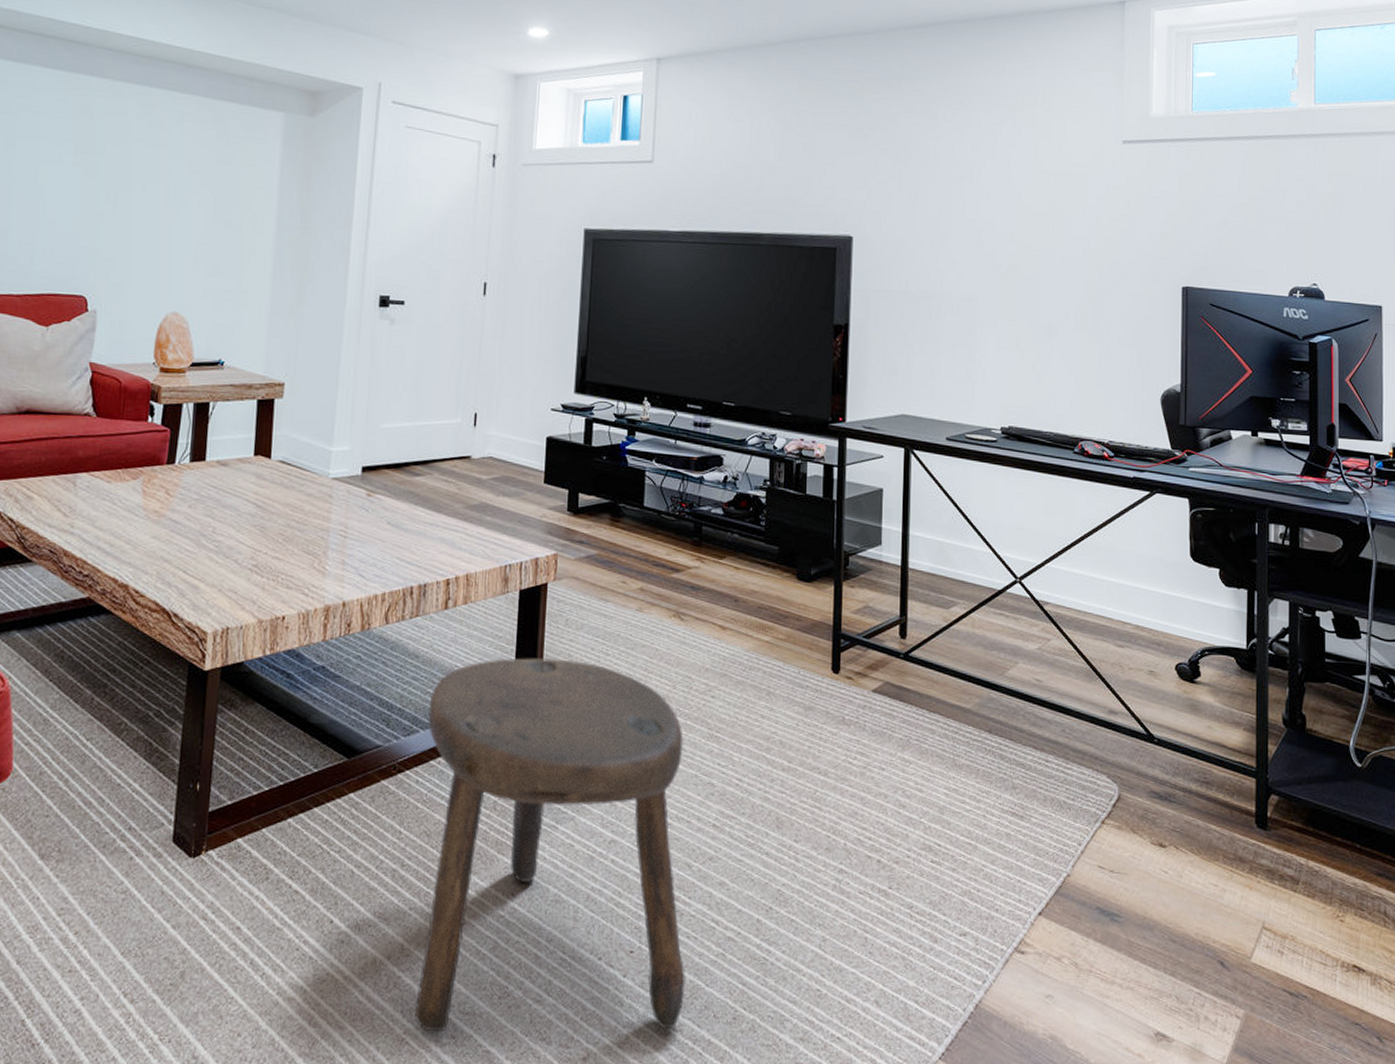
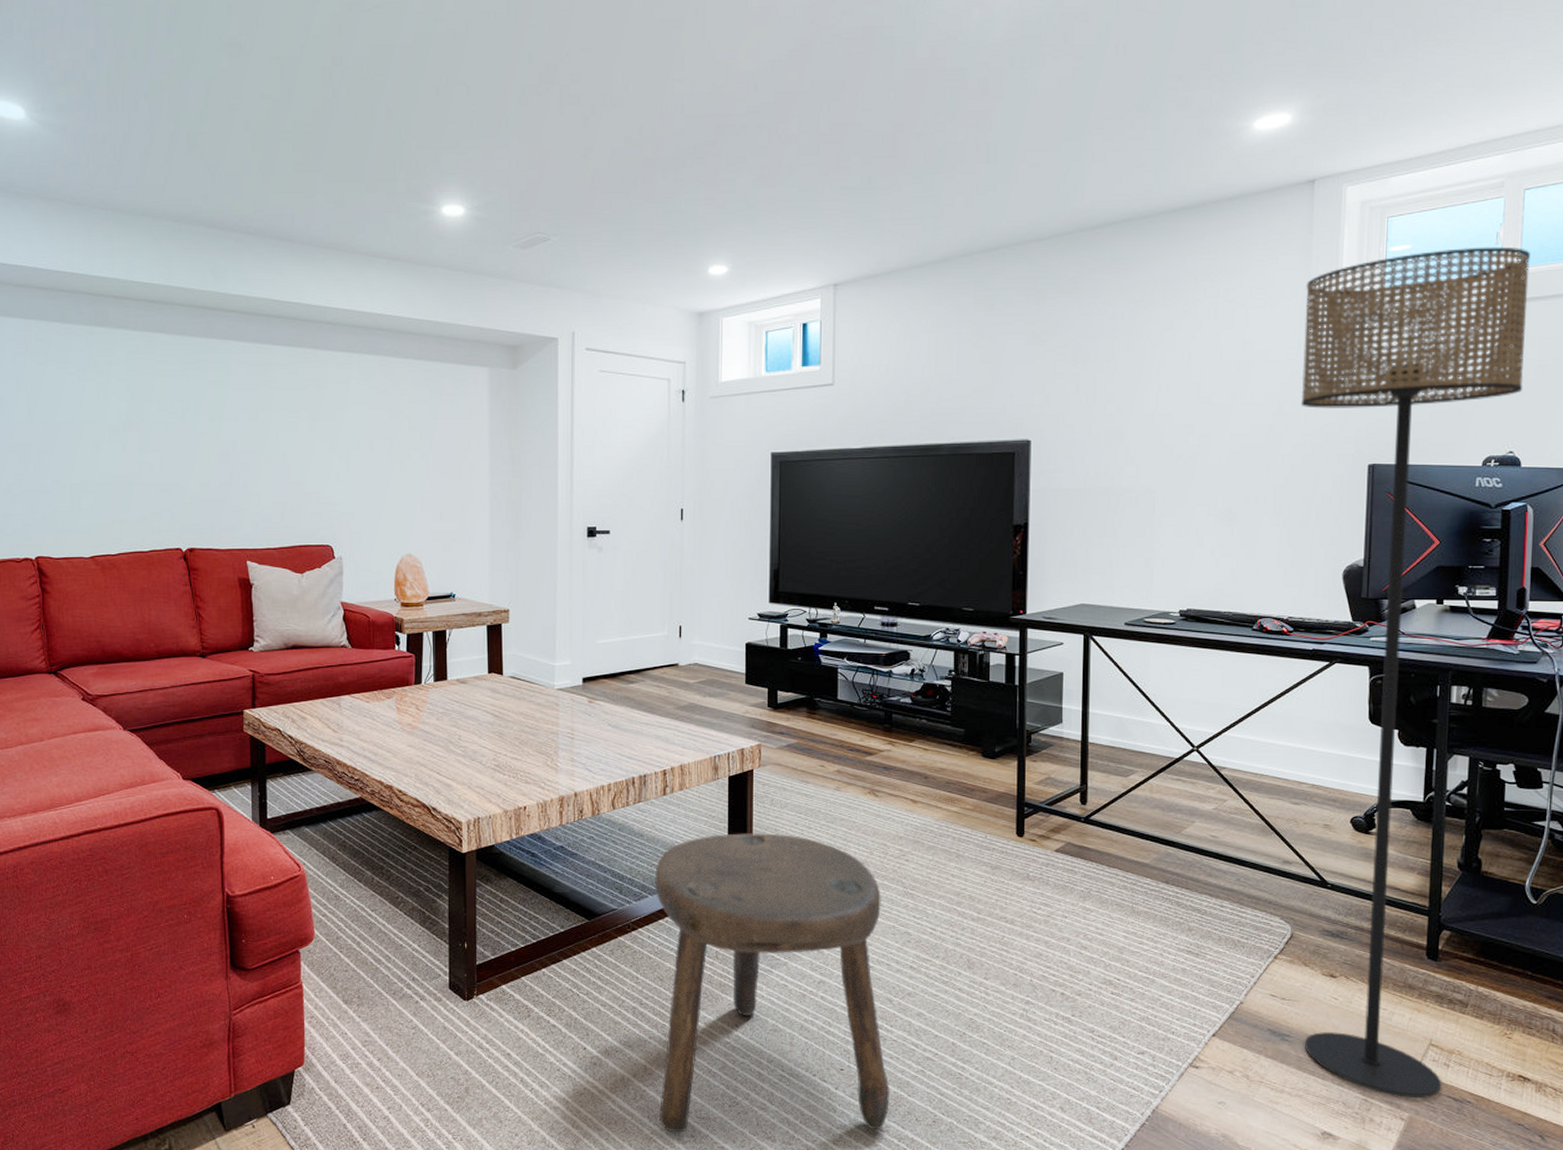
floor lamp: none [1116,80,1323,993] -> present [1300,246,1530,1099]

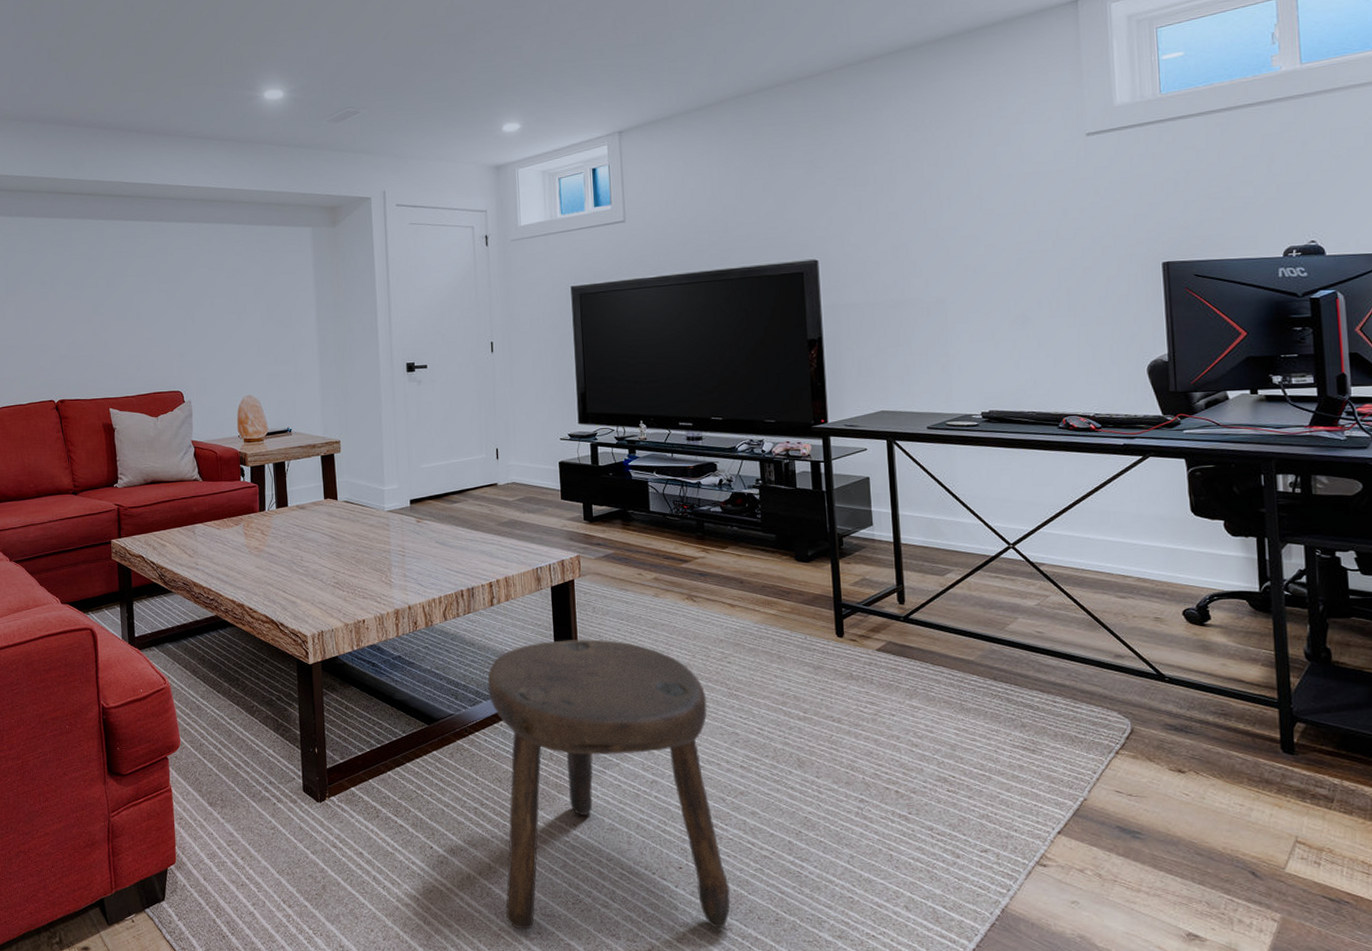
floor lamp: present [1300,246,1530,1099] -> none [1079,45,1319,899]

